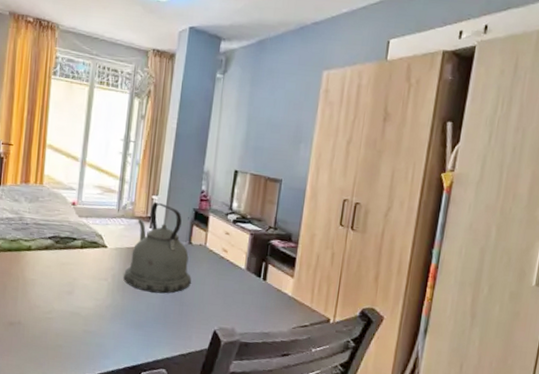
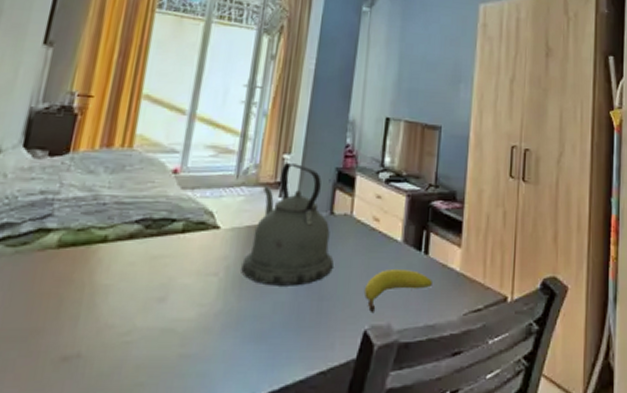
fruit: none [214,289,269,318] -> present [363,270,432,312]

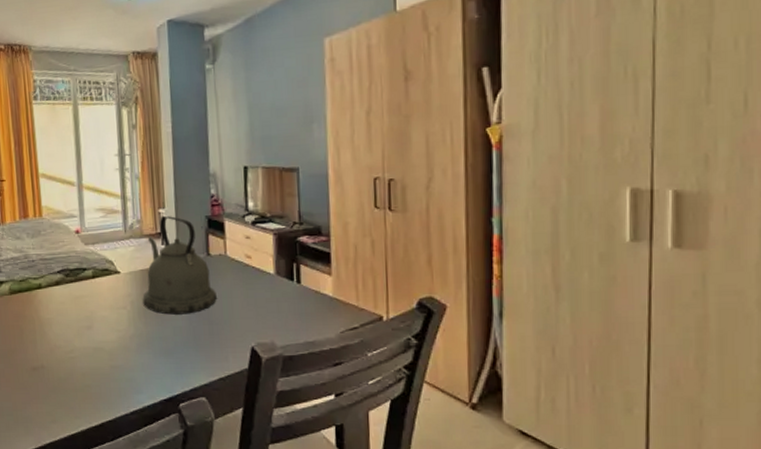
fruit: present [363,270,432,312] -> none [246,297,307,332]

